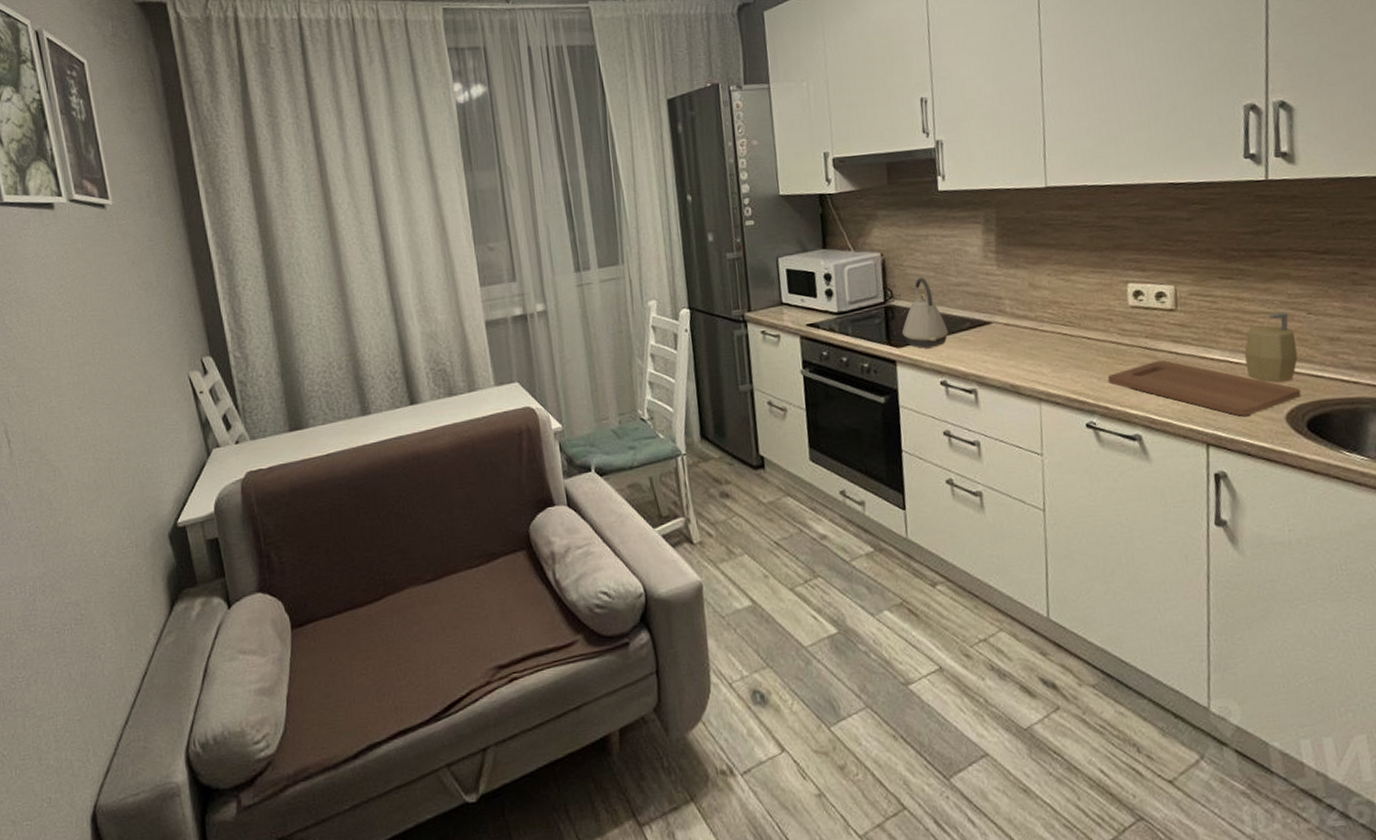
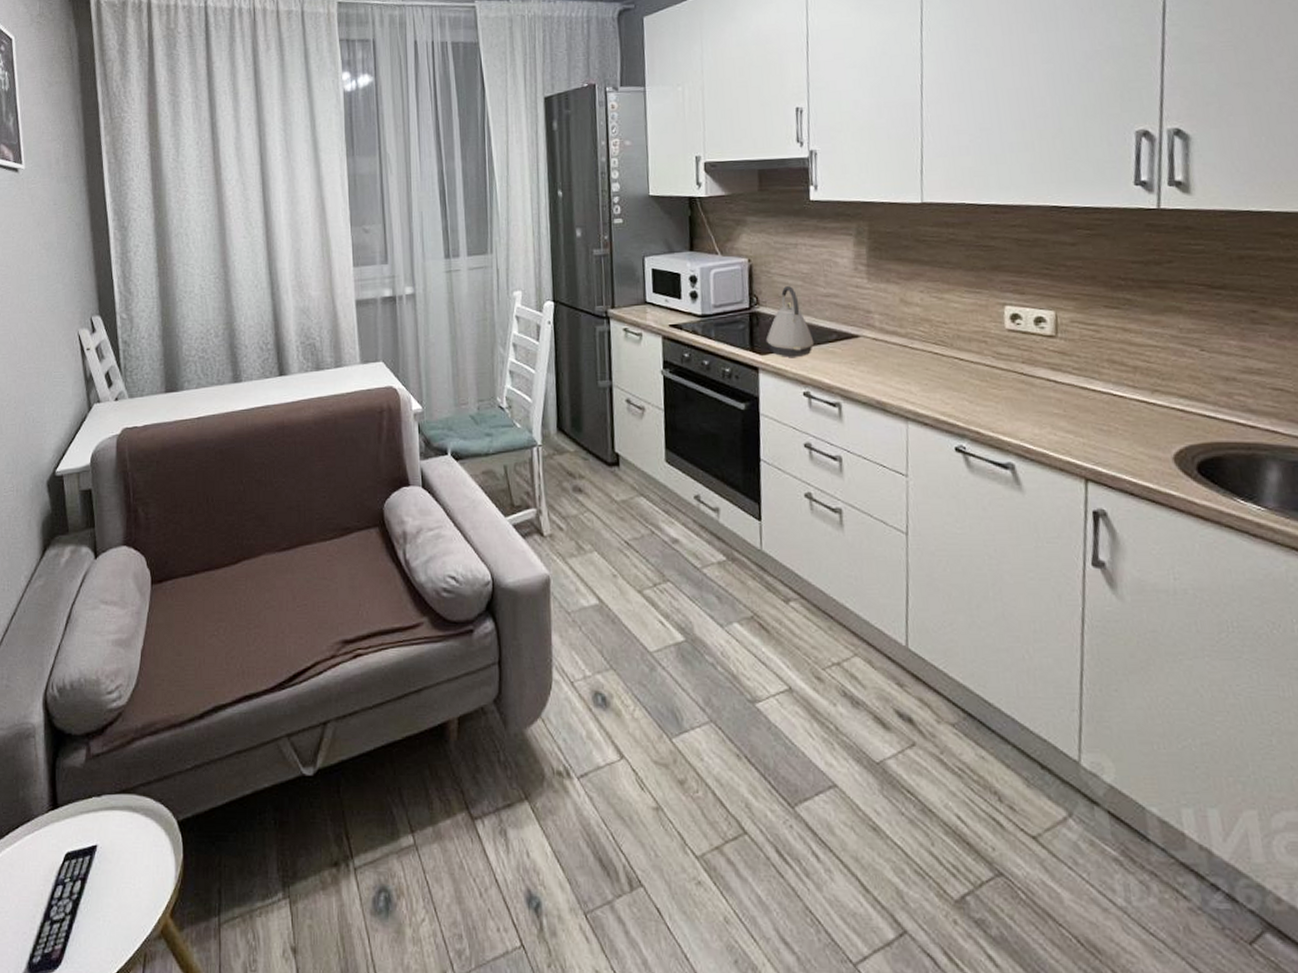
cutting board: present [1107,359,1301,417] -> none [980,387,1191,453]
soap dispenser: present [1244,312,1298,383] -> none [1129,346,1189,420]

